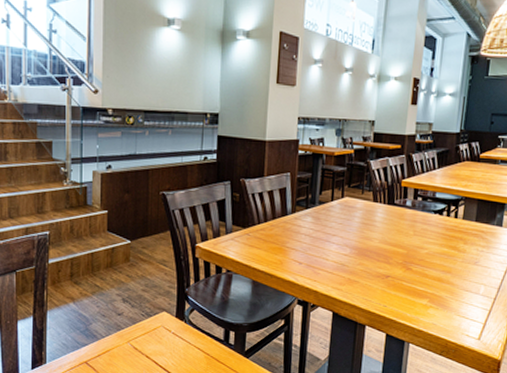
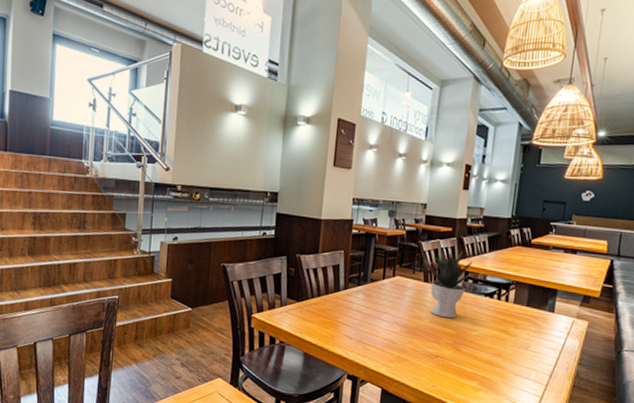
potted plant: none [372,165,424,238] -> present [424,247,474,319]

